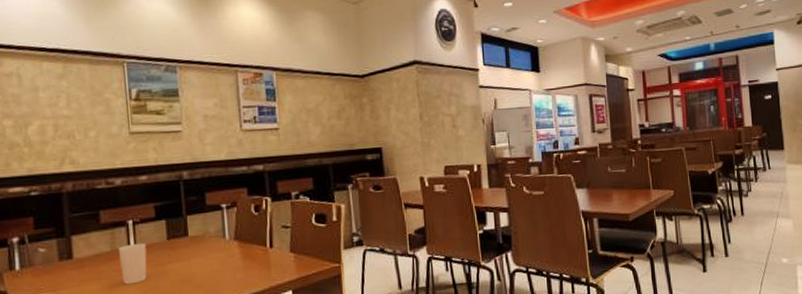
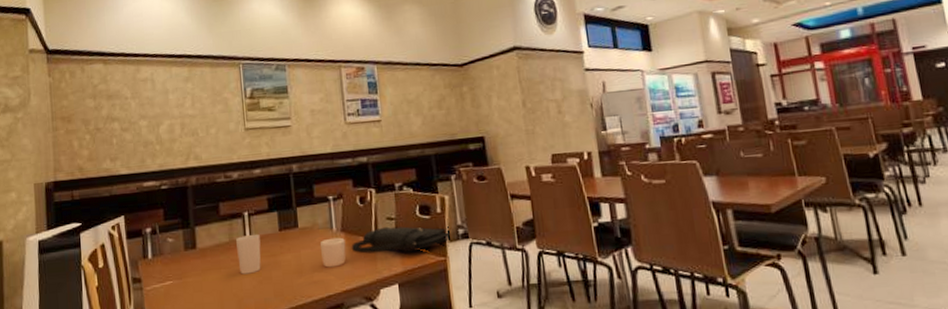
cup: none [211,245,240,276] -> present [319,237,347,268]
handbag: none [244,234,346,262] -> present [351,226,451,254]

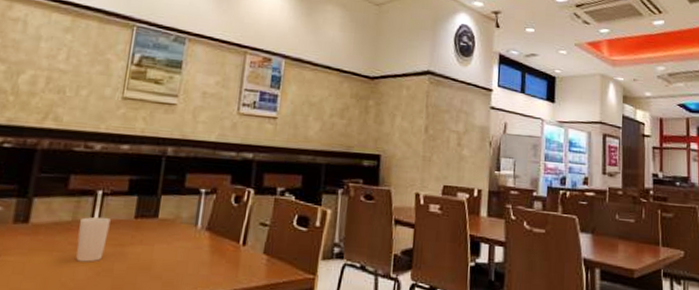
cup: present [319,237,347,268] -> none [176,235,209,269]
handbag: present [351,226,451,254] -> none [213,232,325,266]

